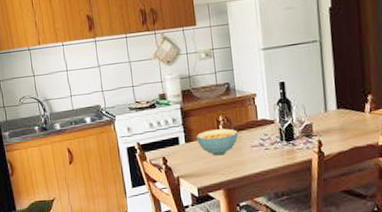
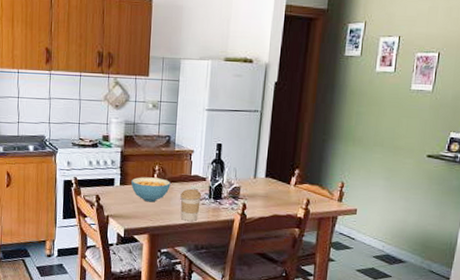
coffee cup: none [250,133,273,169] -> present [180,188,202,222]

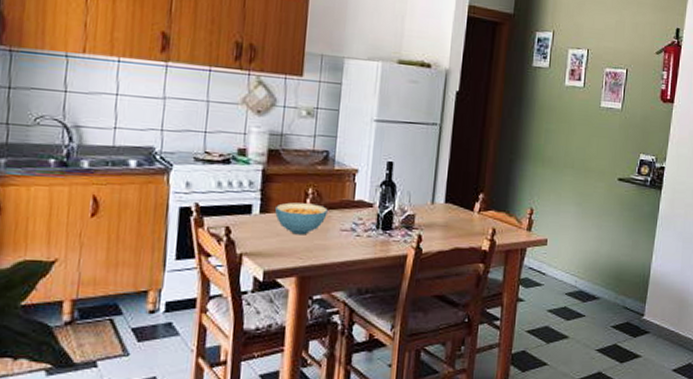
coffee cup: present [180,188,202,222] -> none [340,217,368,259]

